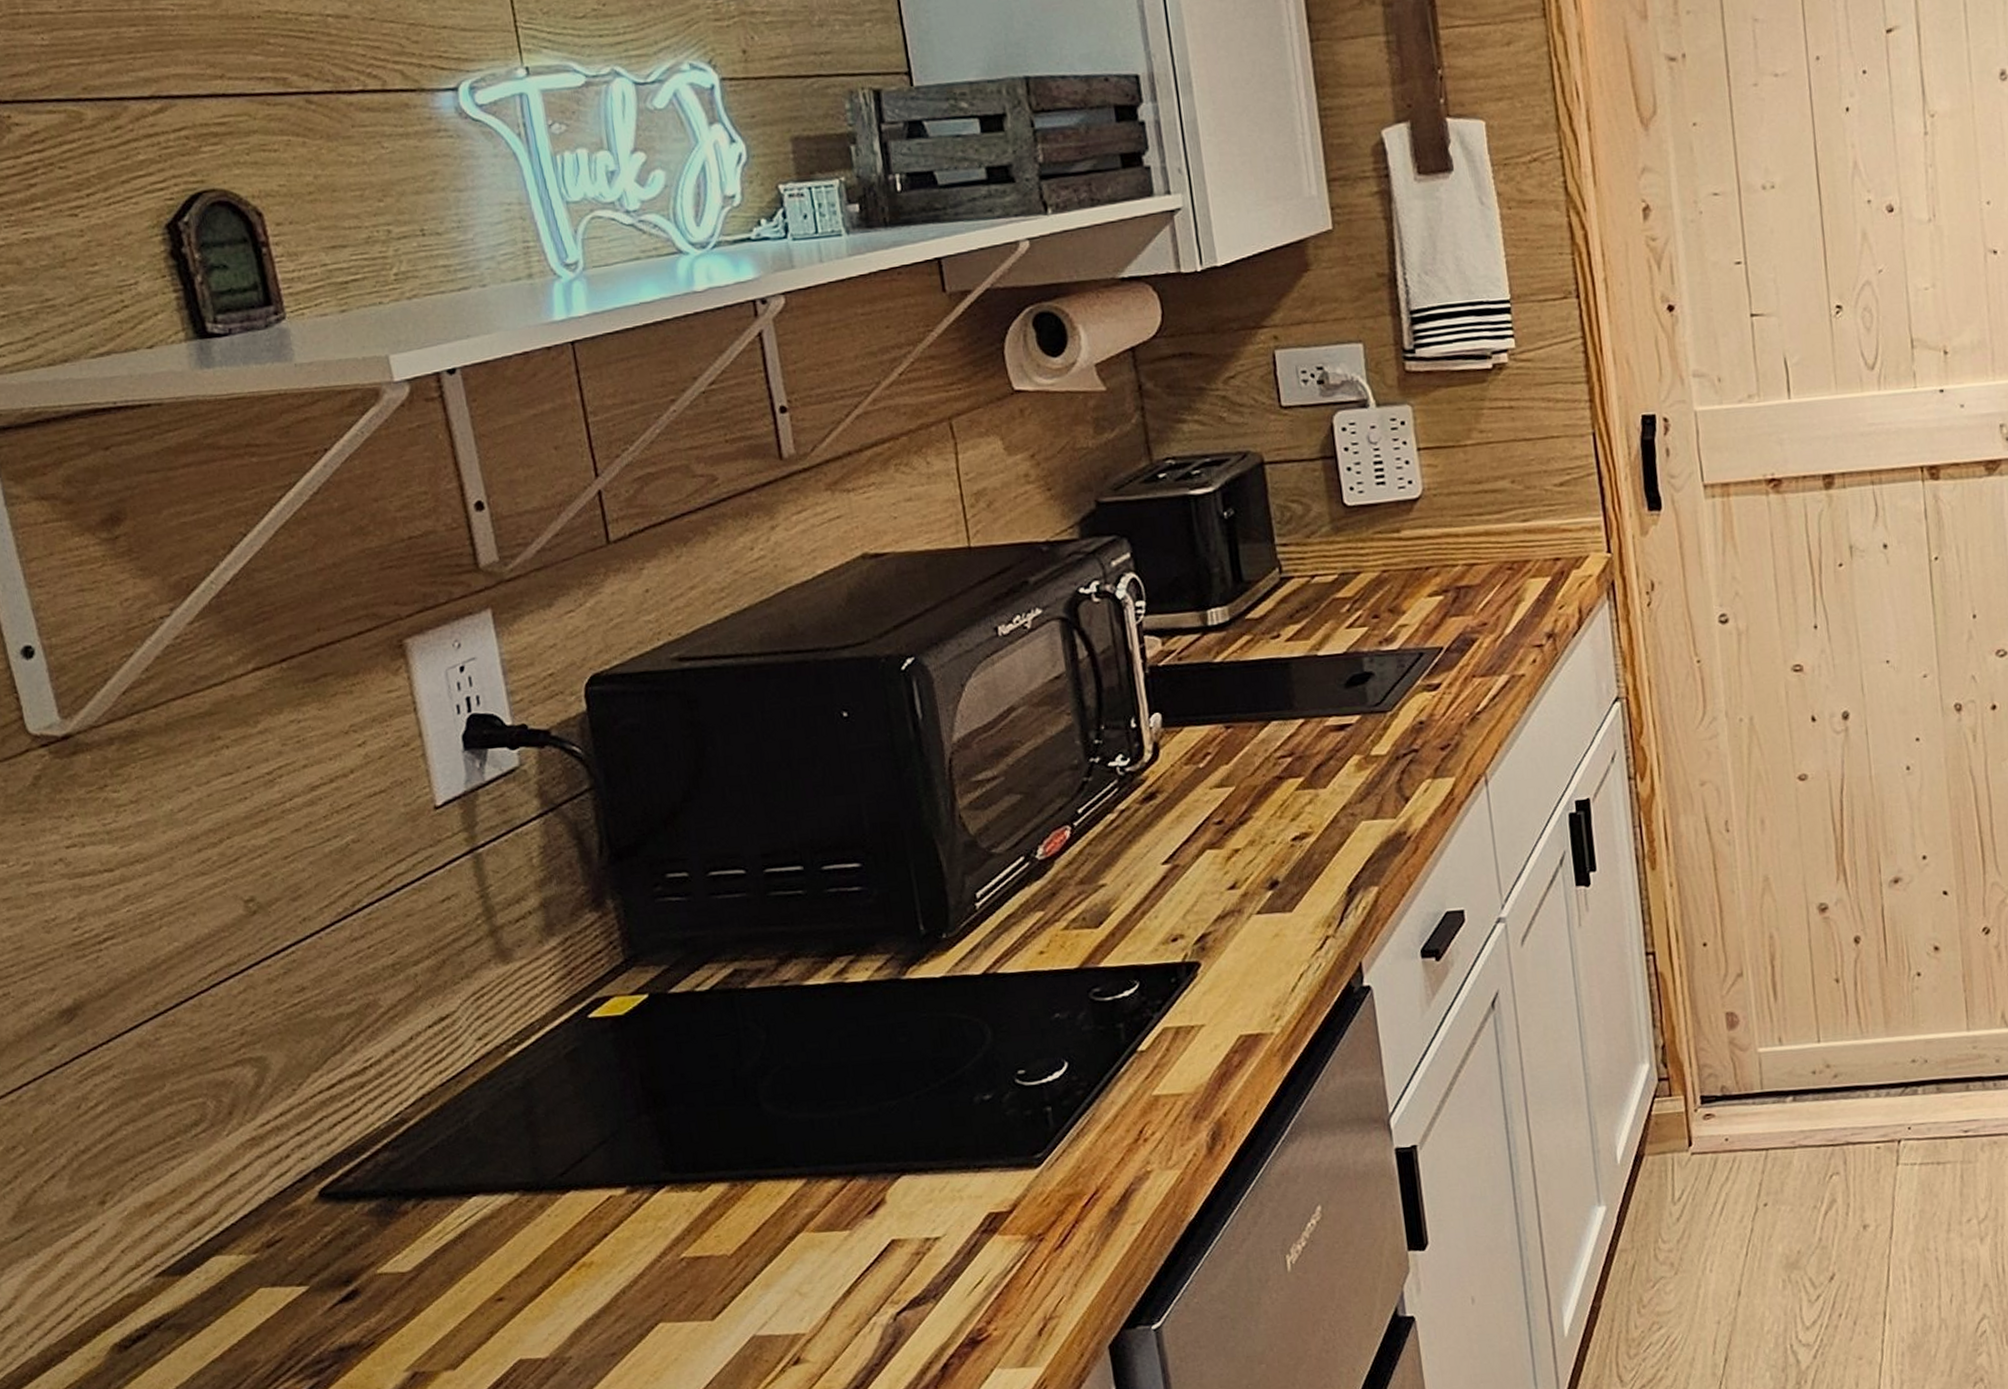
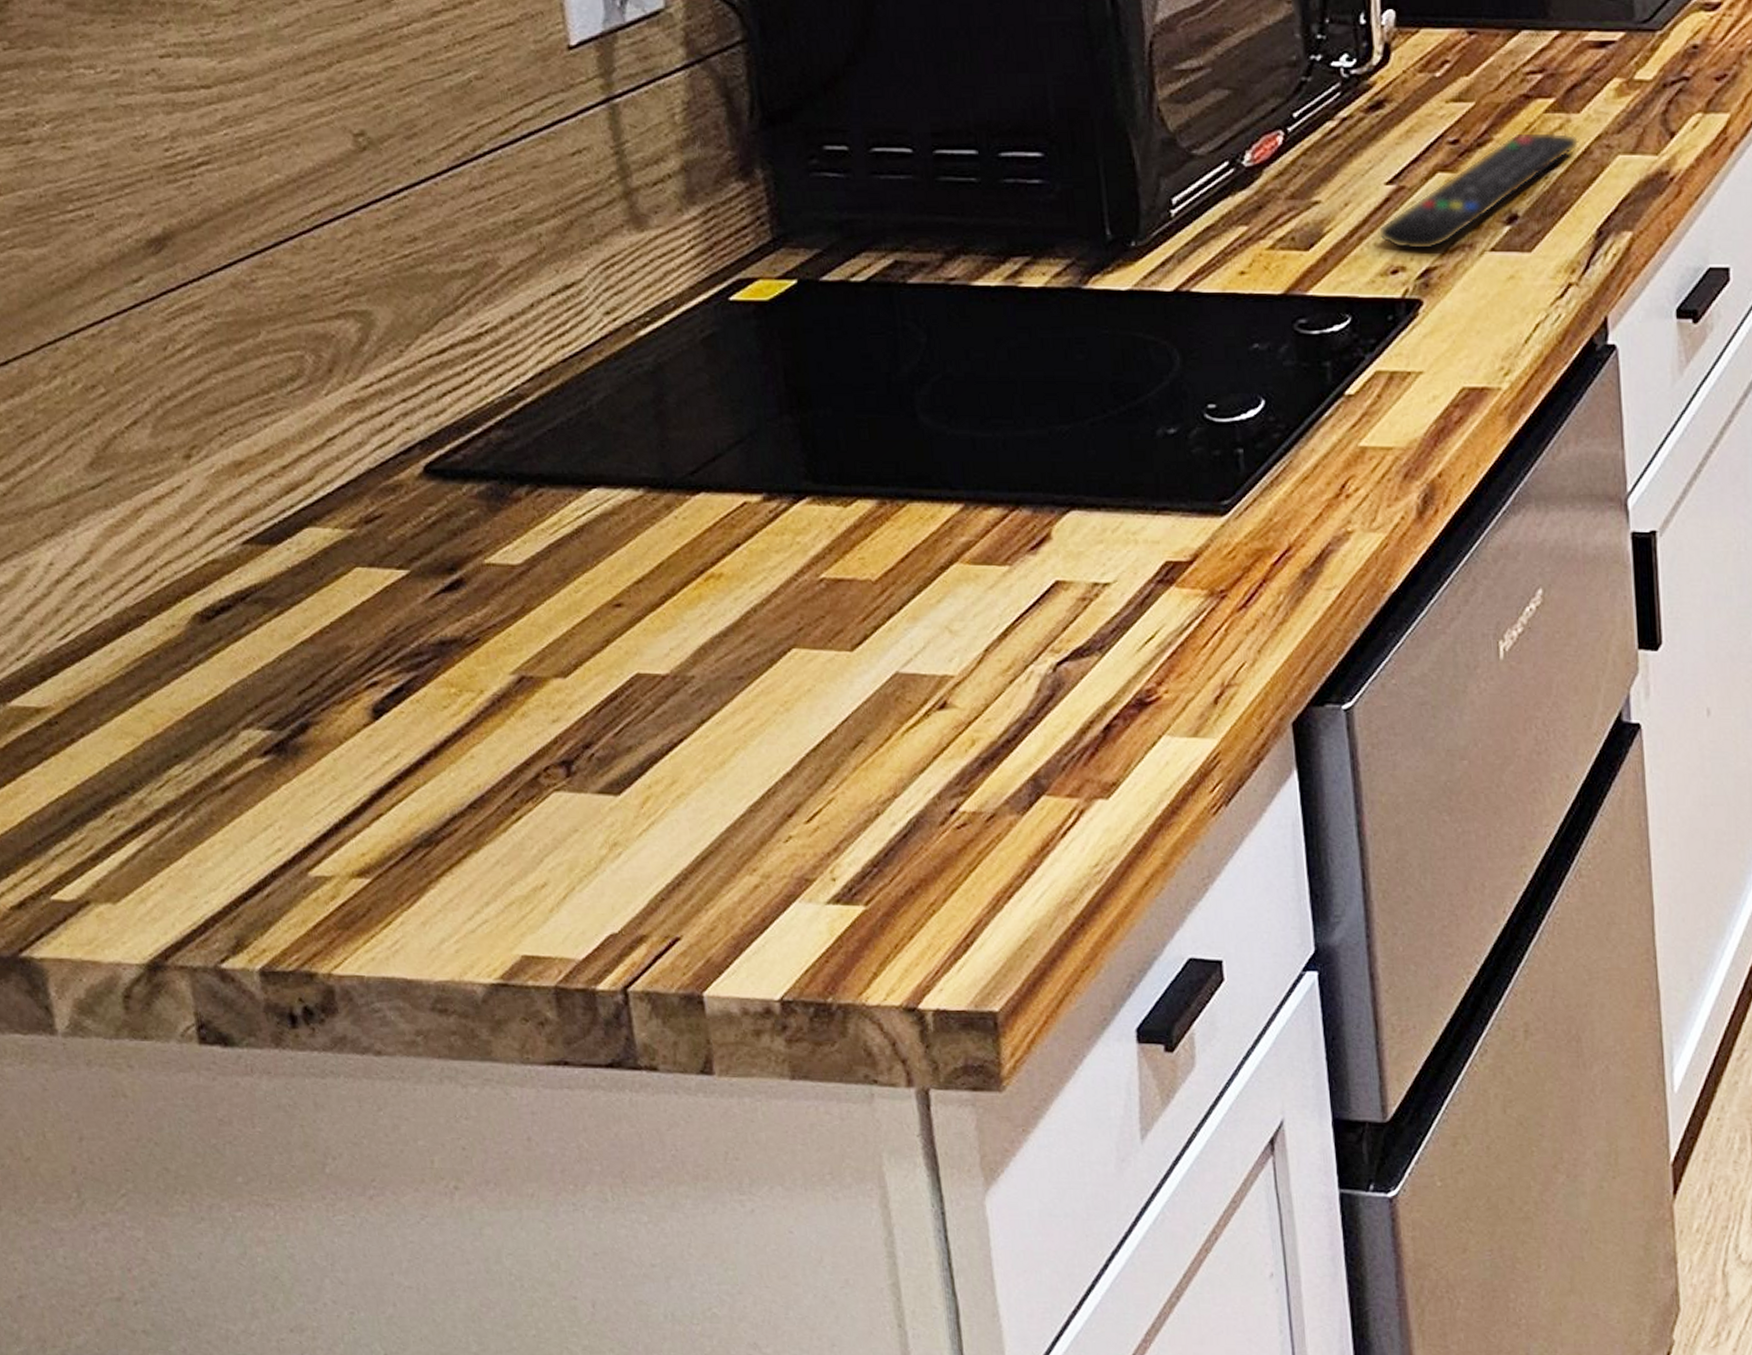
remote control: none [1157,806,1328,920] -> present [1378,131,1580,251]

